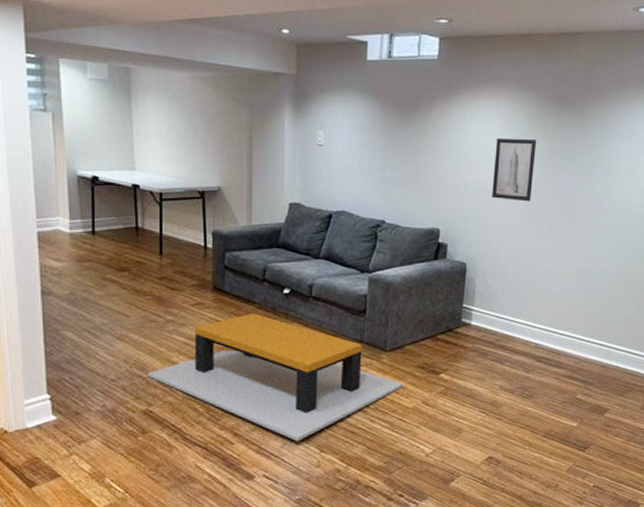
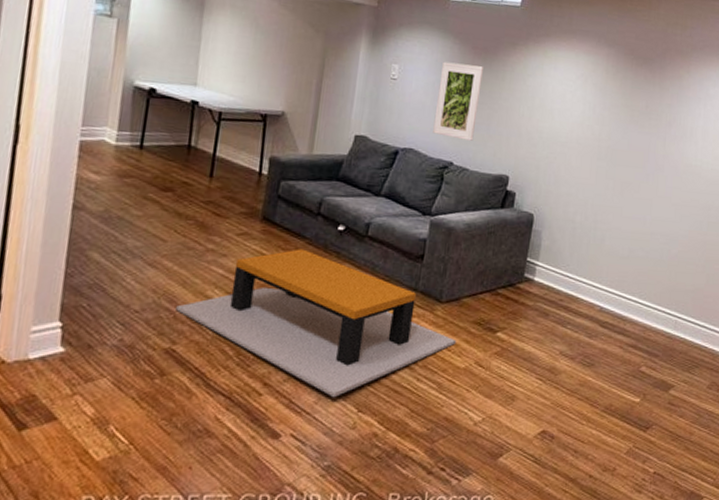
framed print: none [363,123,406,198] -> present [433,61,483,141]
wall art: present [492,138,537,202] -> none [565,90,614,157]

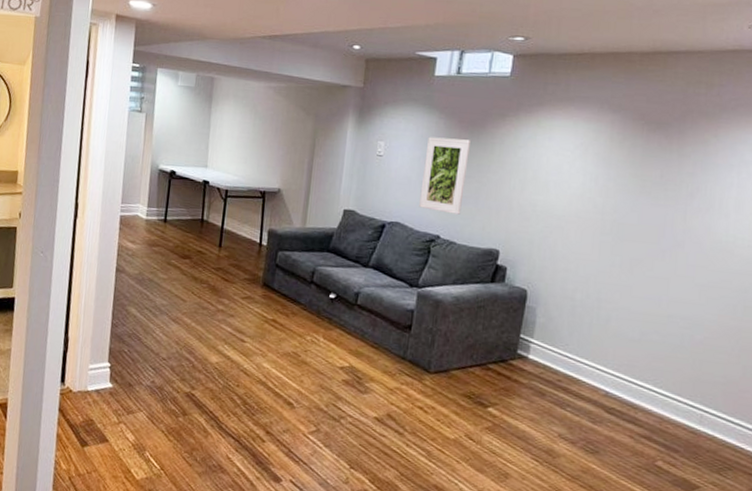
coffee table: present [176,249,457,398] -> none [194,313,446,453]

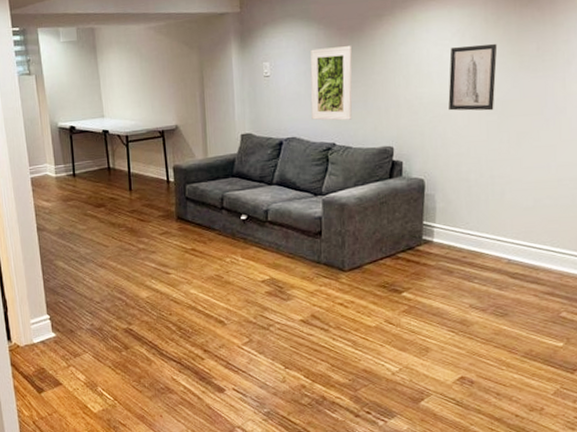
wall art: none [562,160,620,231] -> present [448,43,498,111]

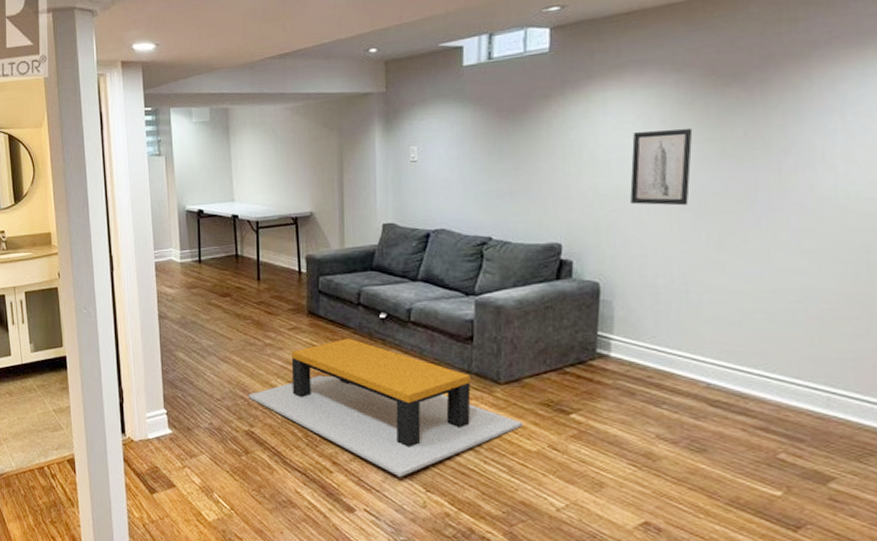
coffee table: none [126,239,364,358] -> present [249,338,523,478]
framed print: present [310,46,352,121] -> none [463,129,514,212]

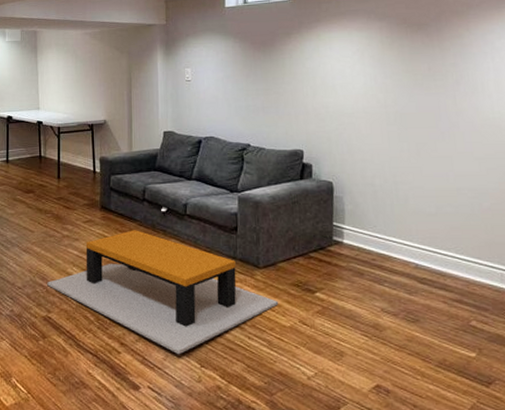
wall art: present [630,128,693,206] -> none [351,62,394,122]

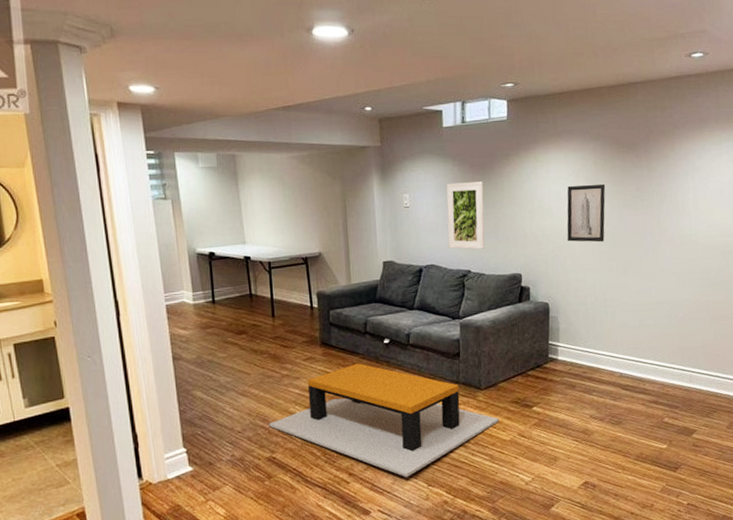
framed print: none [227,58,265,124] -> present [446,181,485,250]
wall art: none [351,62,394,122] -> present [567,183,606,242]

